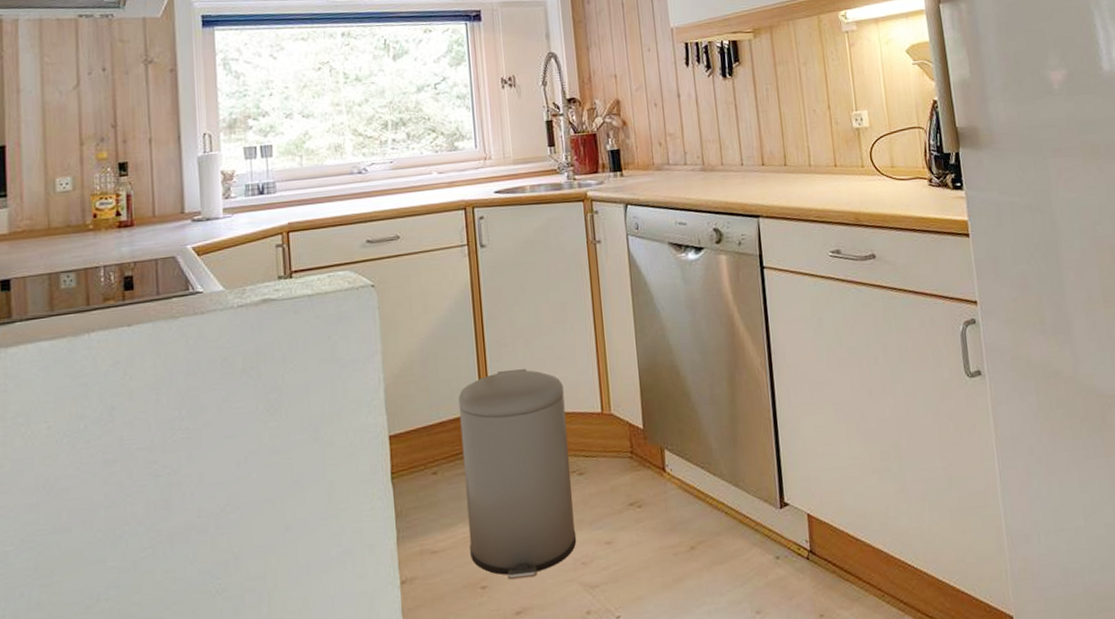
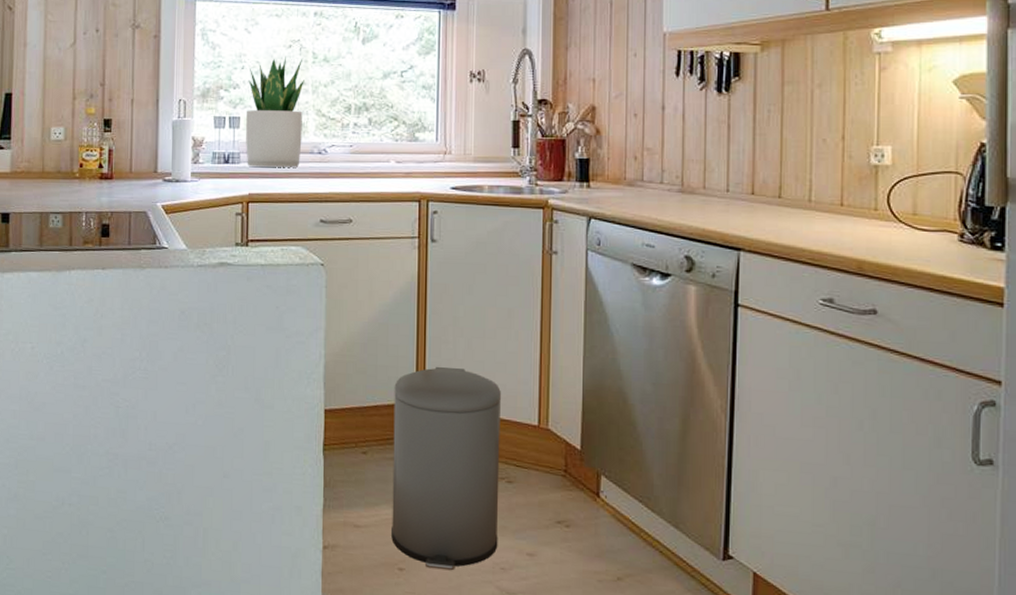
planter: none [278,79,341,195] -> present [246,56,304,168]

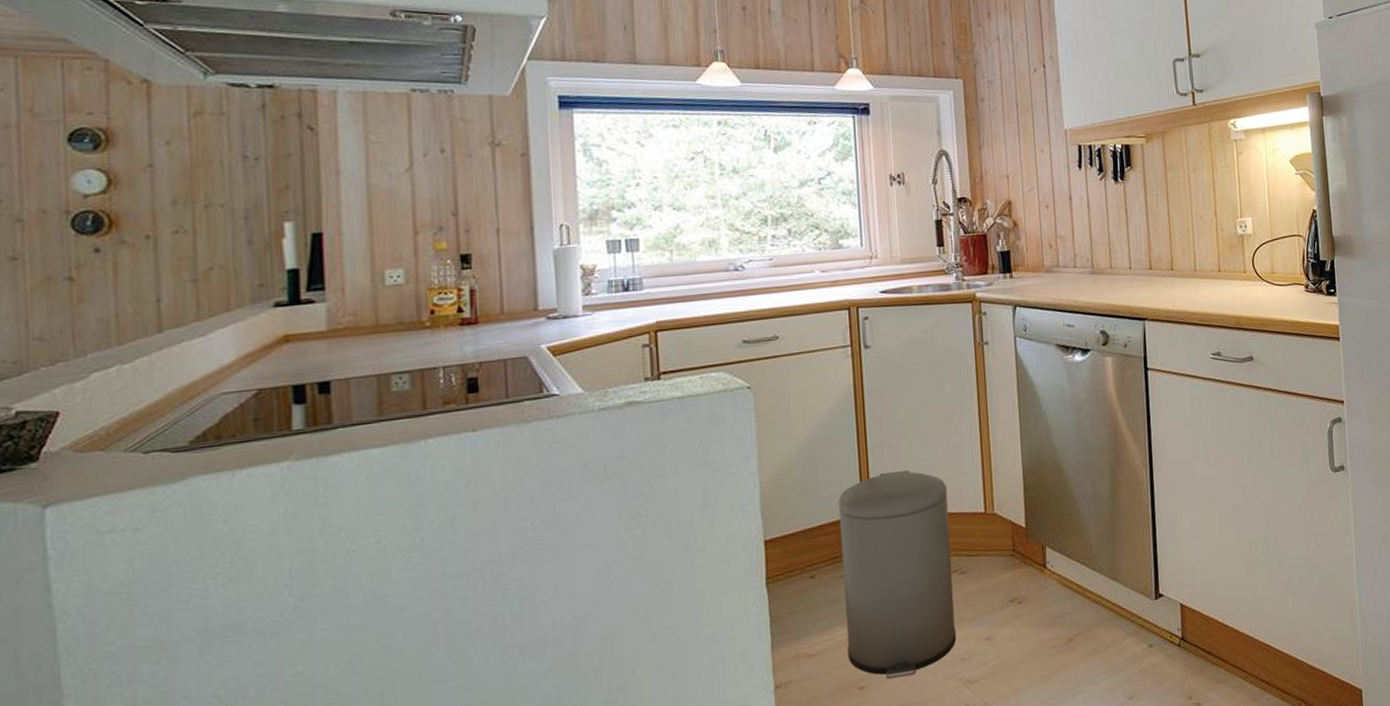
planter: present [246,56,304,168] -> none [646,170,715,292]

